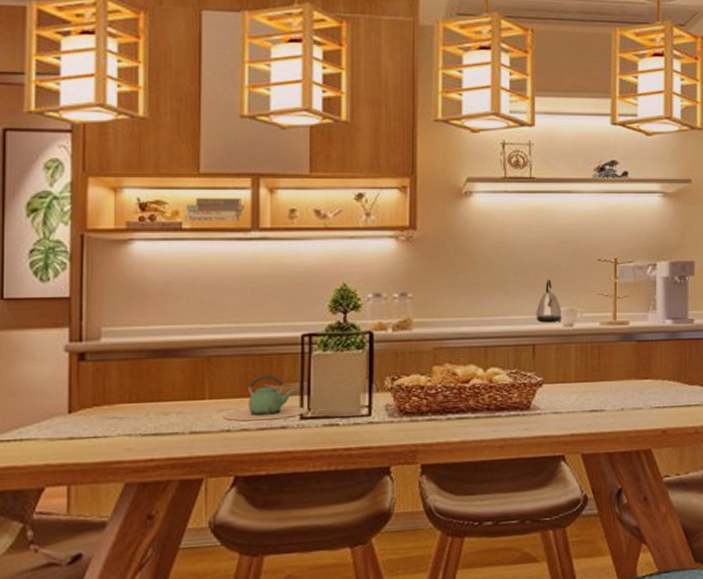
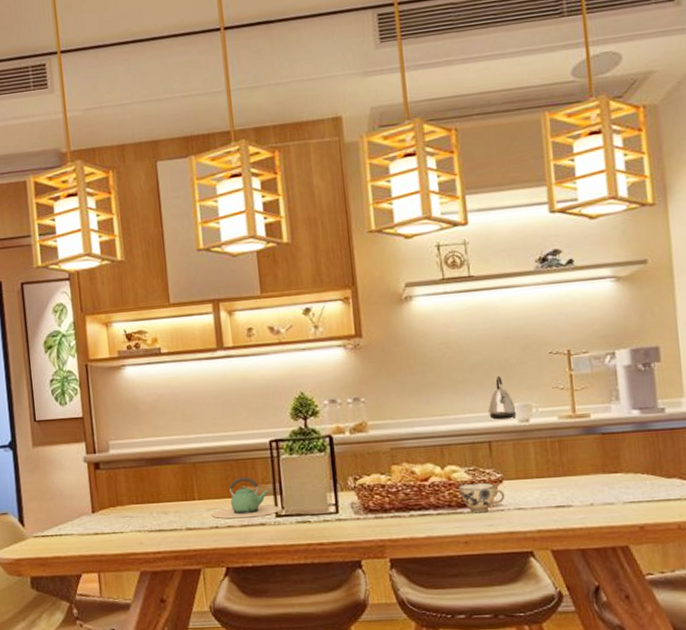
books: present [183,198,246,222] -> none [161,322,211,347]
teacup: none [498,385,543,416] -> present [457,482,505,512]

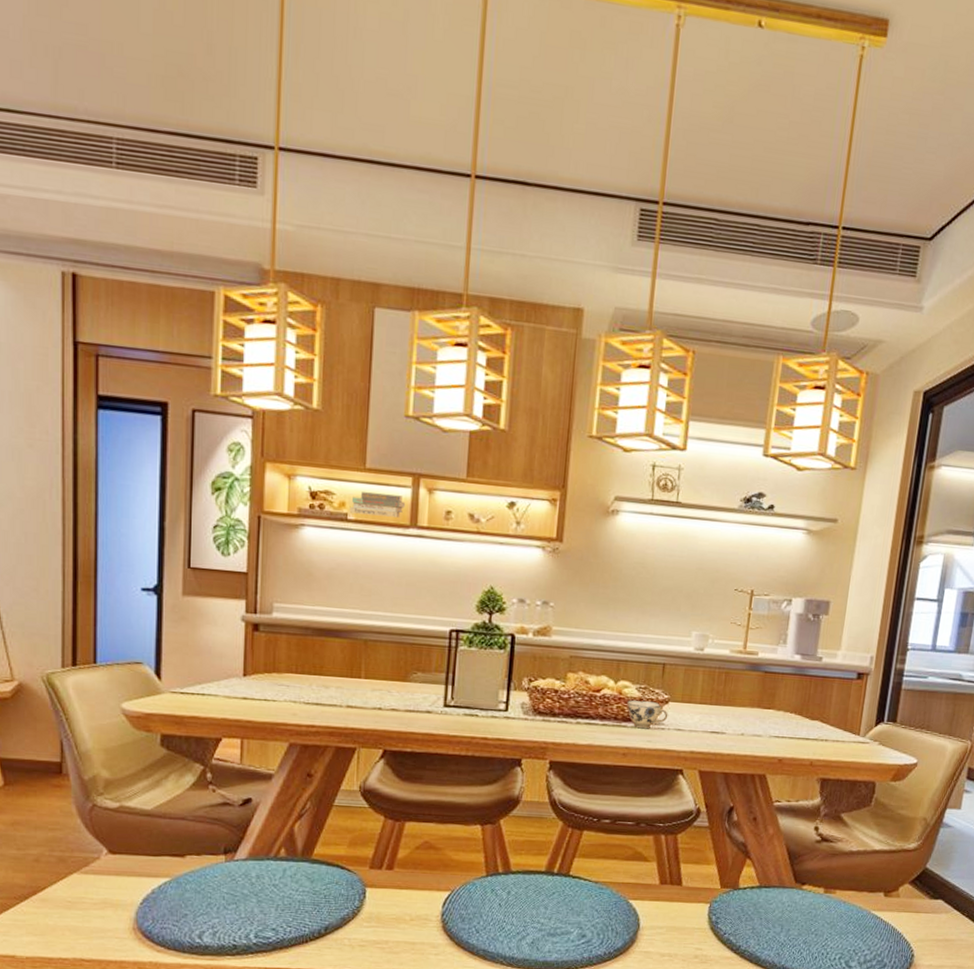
books: none [161,322,211,347] -> present [349,492,406,518]
teapot: present [211,477,282,519] -> none [375,662,451,704]
kettle: present [487,375,517,420] -> none [668,603,695,646]

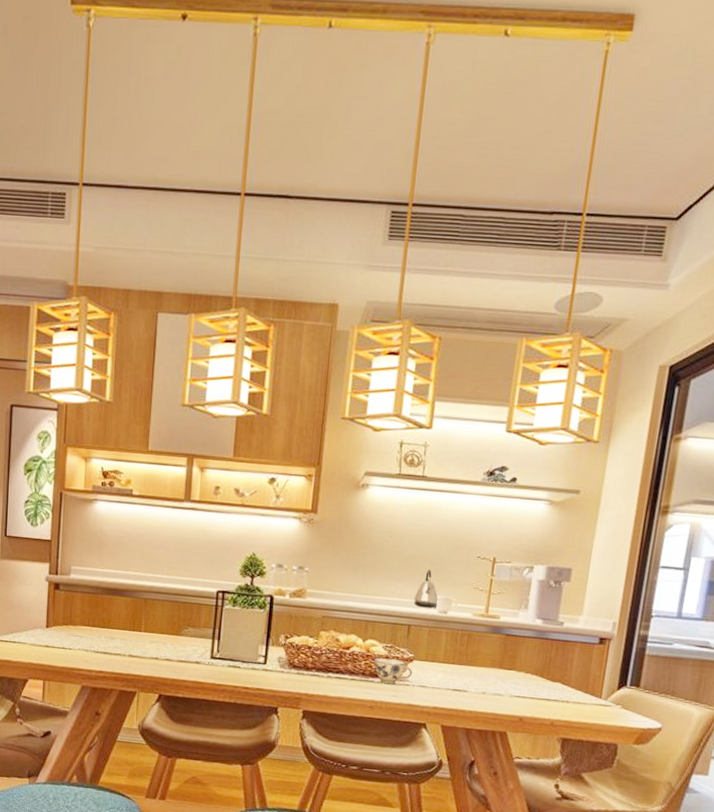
books: present [349,492,406,518] -> none [134,471,181,493]
kettle: none [668,603,695,646] -> present [413,569,439,609]

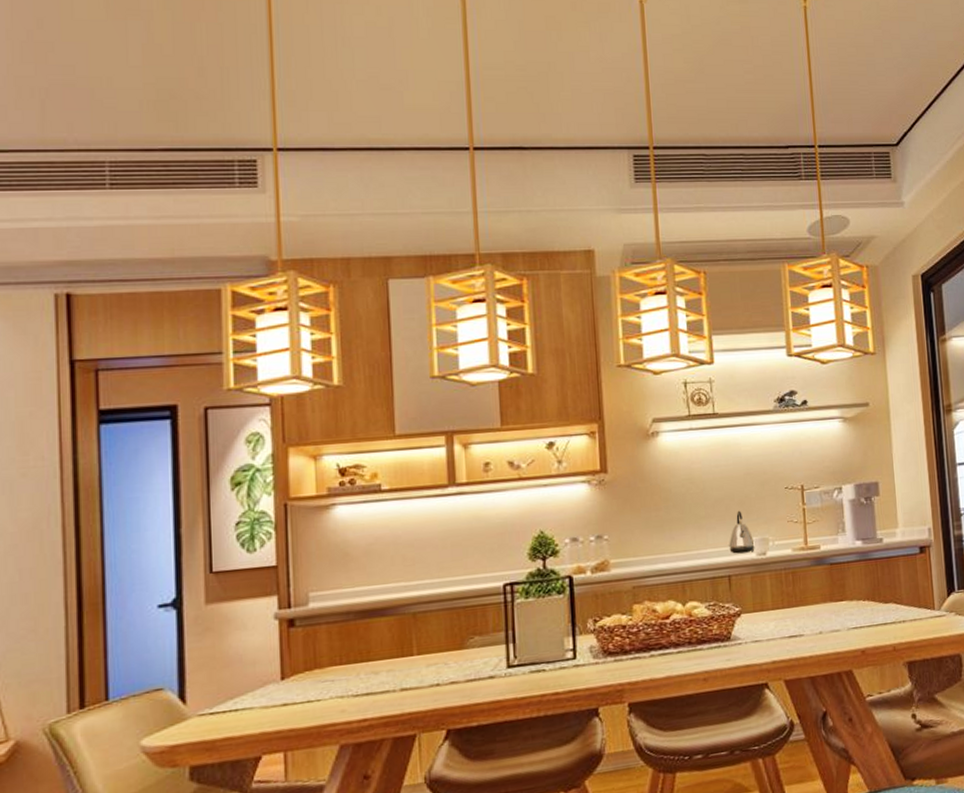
teacup: present [373,657,413,684] -> none [698,617,743,648]

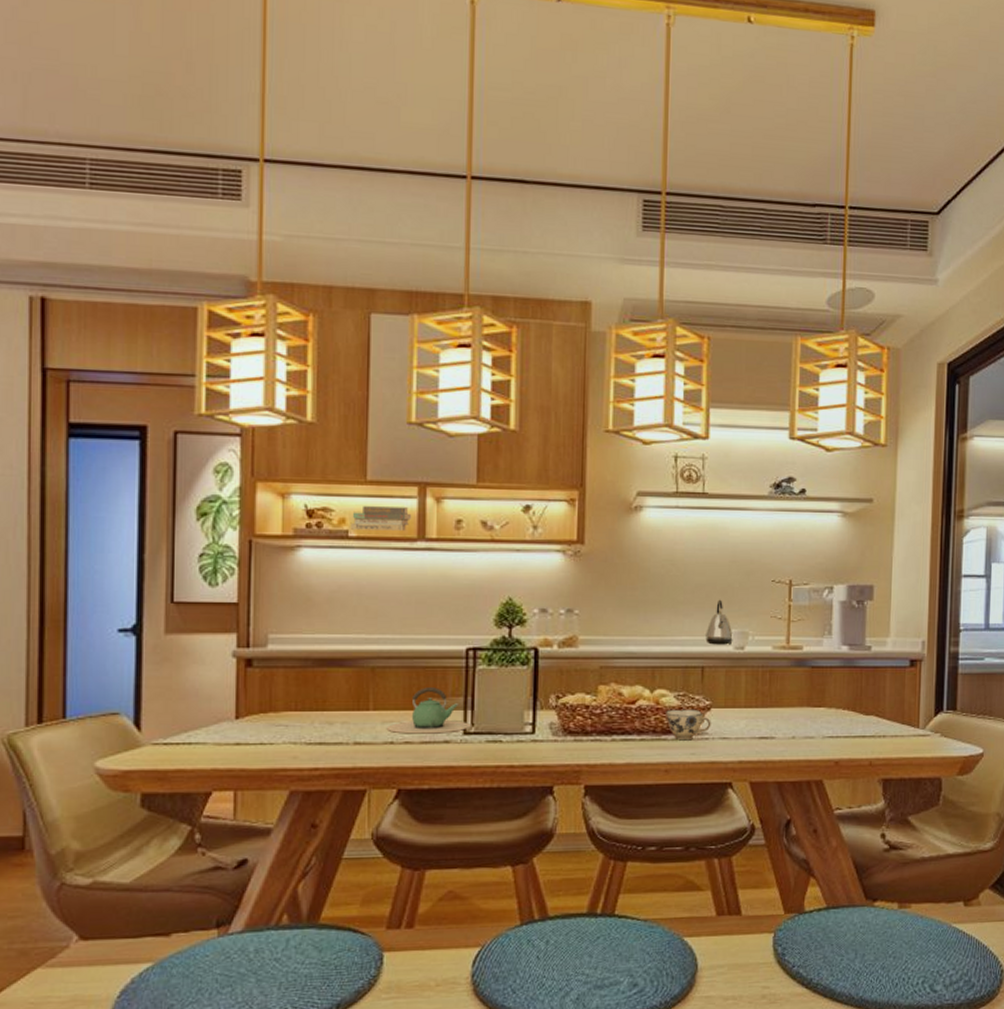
books: none [382,456,442,483] -> present [350,506,412,531]
teapot: none [431,625,514,675] -> present [386,687,471,734]
teacup: none [698,617,743,648] -> present [665,709,711,739]

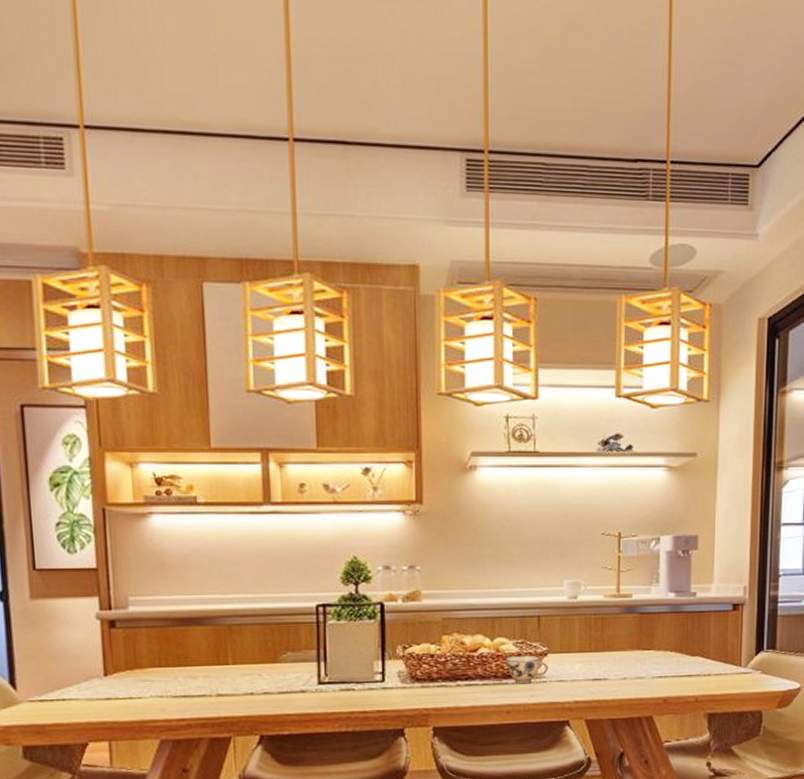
books: present [350,506,412,531] -> none [198,473,257,496]
teapot: present [386,687,471,734] -> none [246,642,325,685]
kettle: present [704,599,733,645] -> none [539,552,567,595]

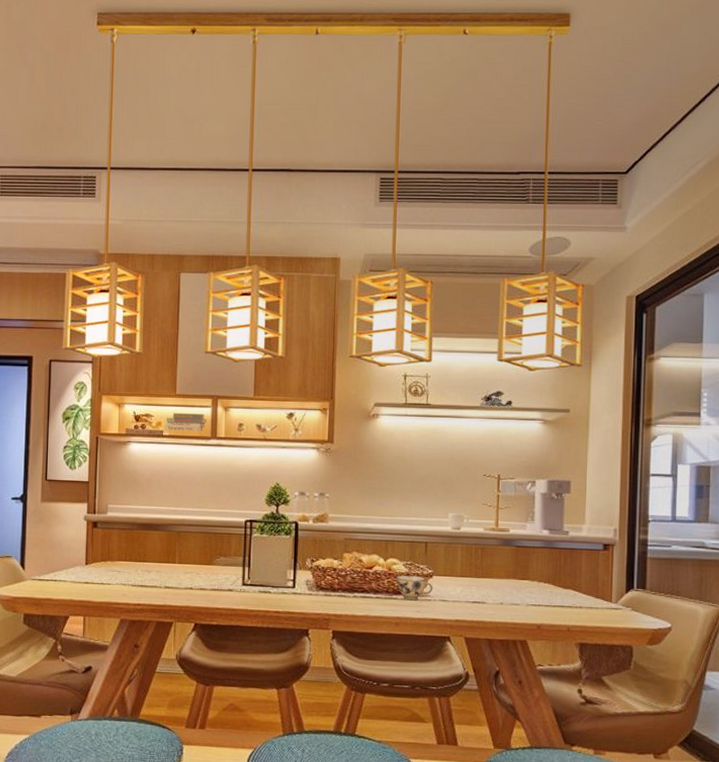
books: none [198,473,257,496] -> present [164,413,207,431]

